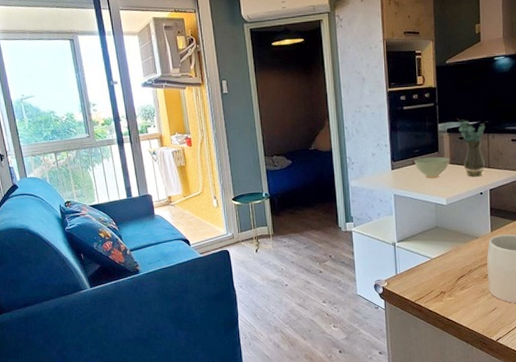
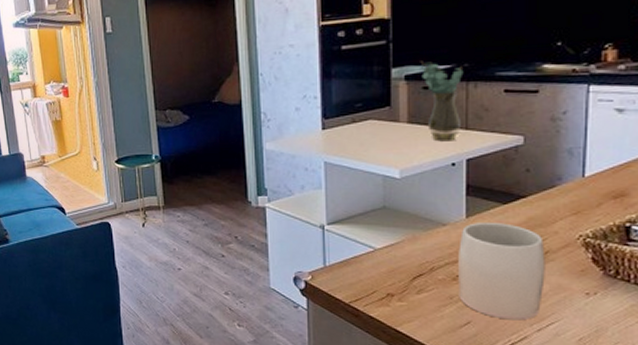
bowl: present [414,156,450,178] -> none [355,112,408,142]

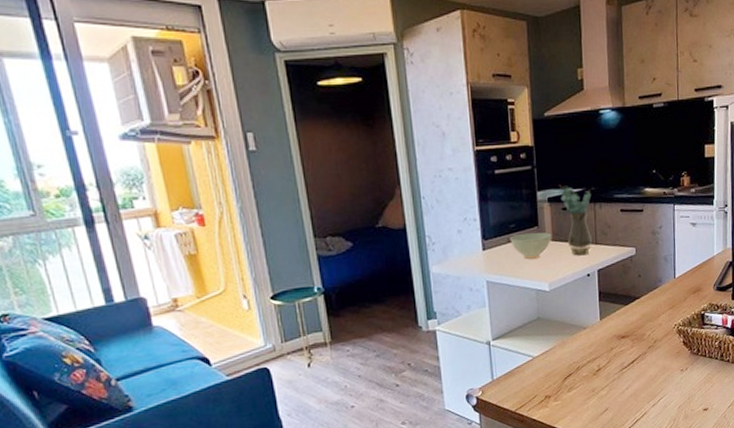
bowl: none [355,112,408,142] -> present [510,232,552,259]
mug: present [457,223,545,321] -> none [595,321,656,402]

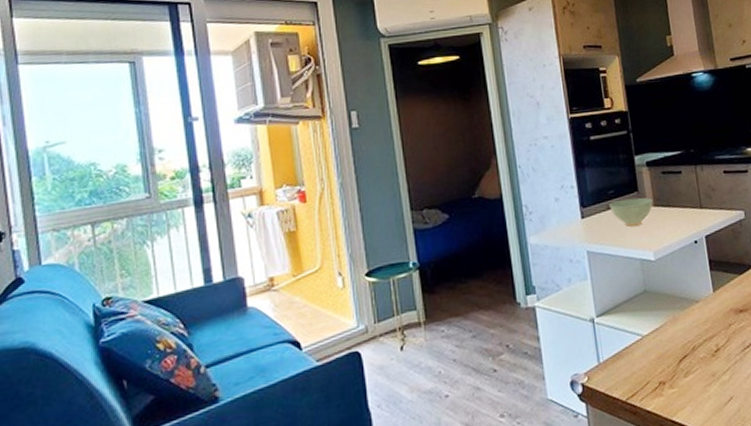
vase: present [559,184,593,256] -> none [656,148,697,222]

